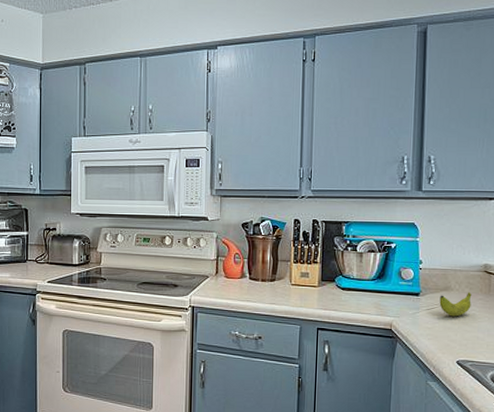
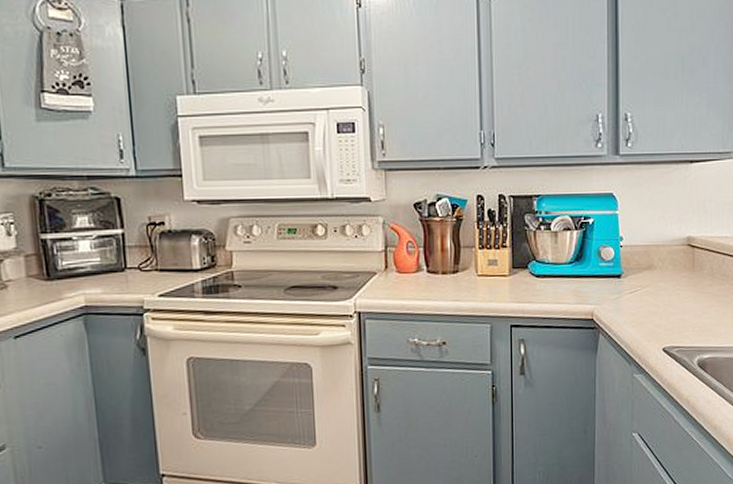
banana: present [439,292,472,317] -> none [642,269,676,299]

